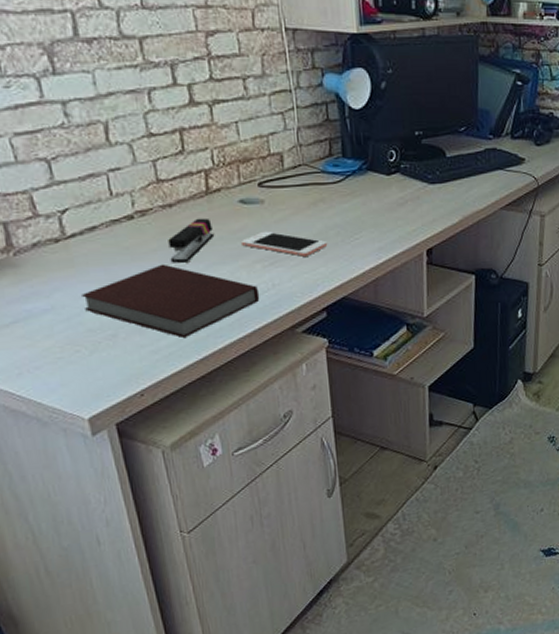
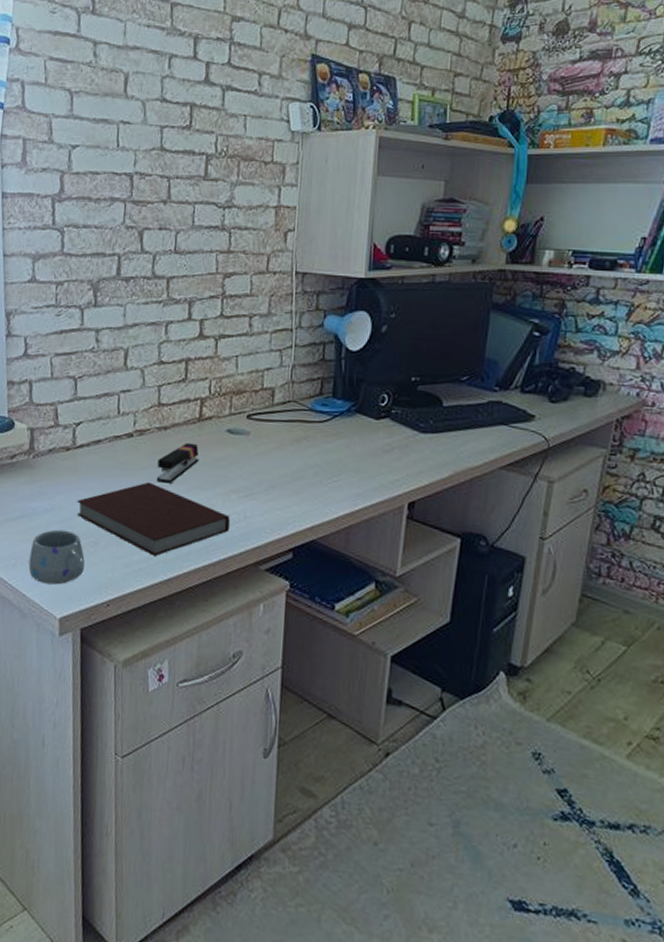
mug: none [35,327,106,388] -> present [28,529,85,585]
cell phone: present [242,230,328,257] -> none [222,462,305,493]

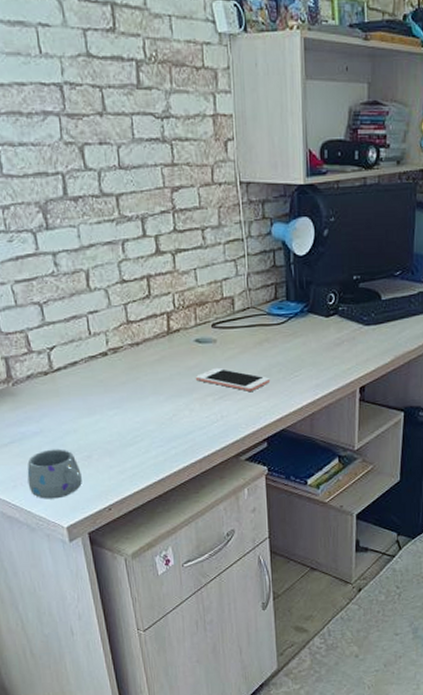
notebook: present [76,481,231,557] -> none [64,395,210,462]
stapler: present [156,442,199,483] -> none [135,355,174,395]
cell phone: none [222,462,305,493] -> present [196,367,271,391]

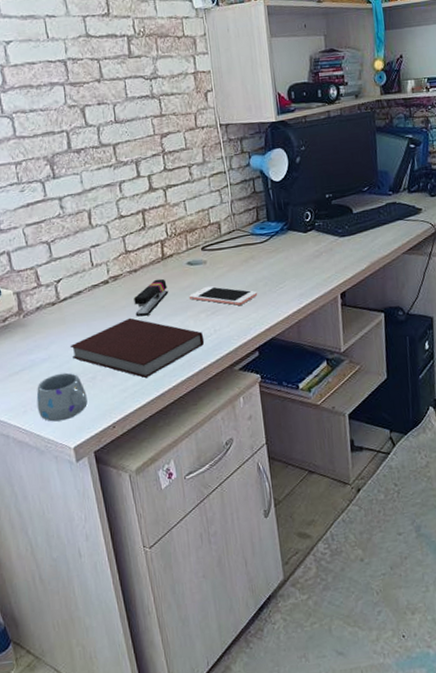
notebook: none [64,395,210,462] -> present [70,317,205,379]
stapler: none [135,355,174,395] -> present [134,278,169,317]

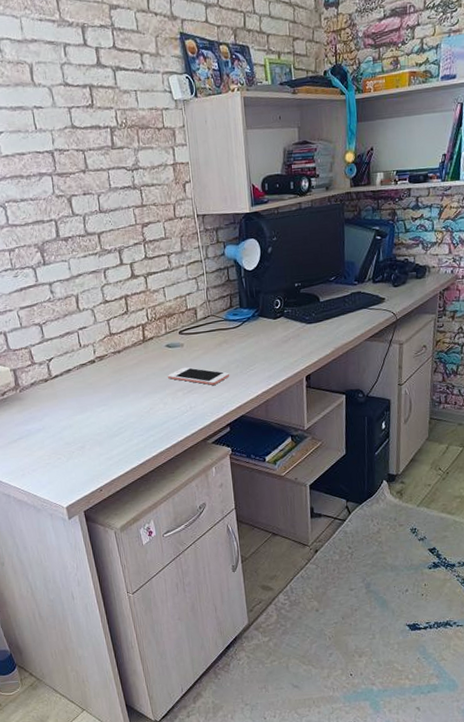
mug: present [36,372,88,422] -> none [33,441,78,484]
notebook: present [70,317,205,379] -> none [62,394,181,449]
stapler: present [134,278,169,317] -> none [118,359,149,394]

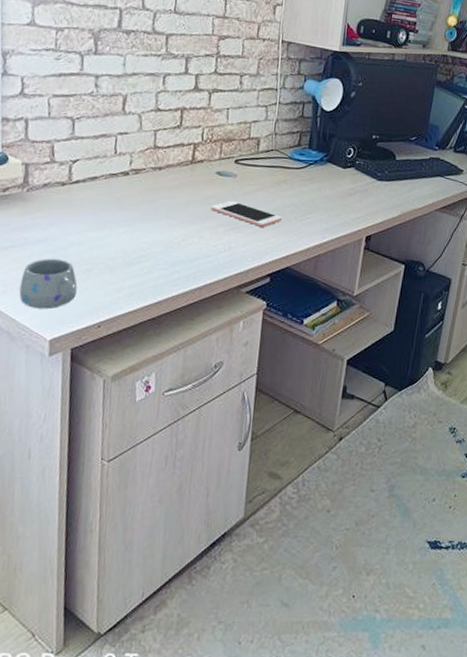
mug: none [33,441,78,484] -> present [19,258,78,310]

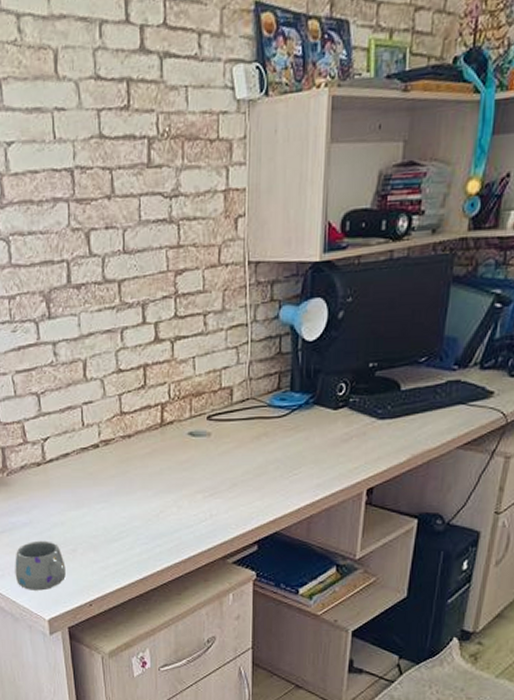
cell phone: present [211,200,283,227] -> none [187,463,266,489]

